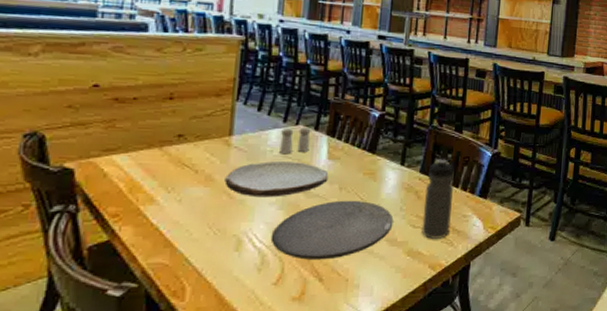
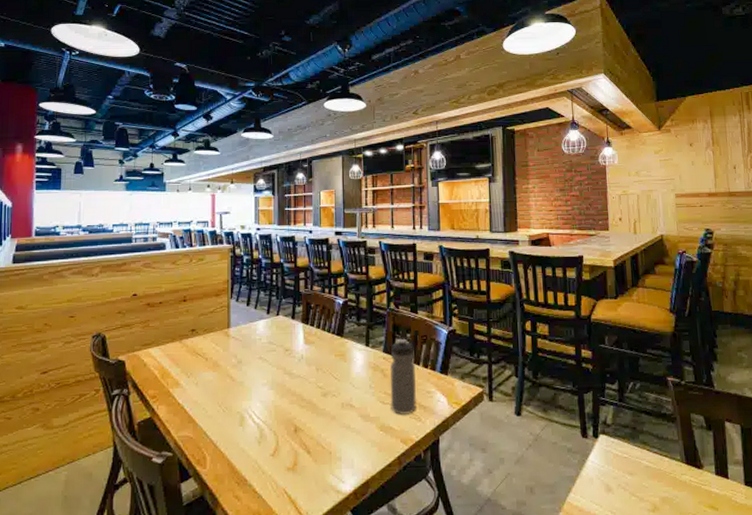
plate: present [224,161,329,198] -> none [227,347,307,380]
plate: present [270,200,394,260] -> none [266,379,365,434]
salt and pepper shaker: present [279,128,311,155] -> none [266,318,289,342]

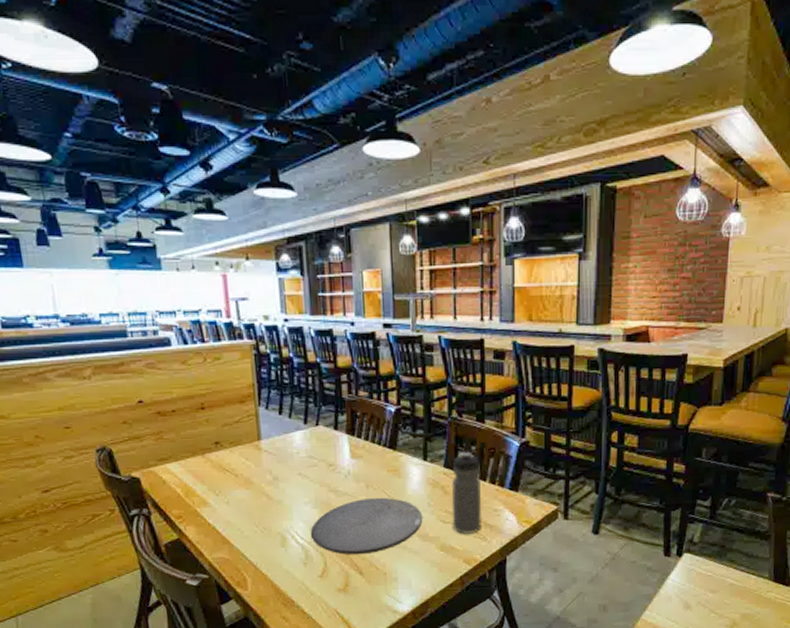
plate: none [266,379,365,434] -> present [310,497,423,555]

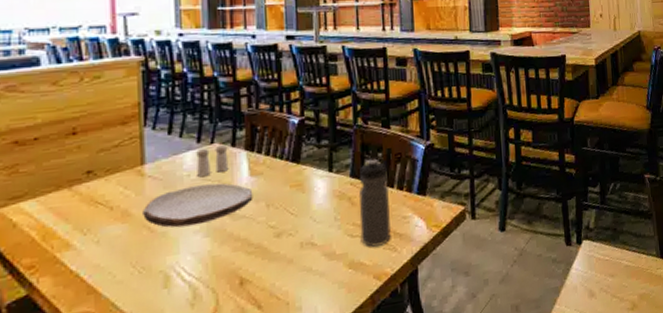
plate: none [261,462,354,498] -> present [143,183,253,228]
salt and pepper shaker: none [304,428,332,456] -> present [196,145,229,178]
plate: present [310,497,423,555] -> none [200,215,329,288]

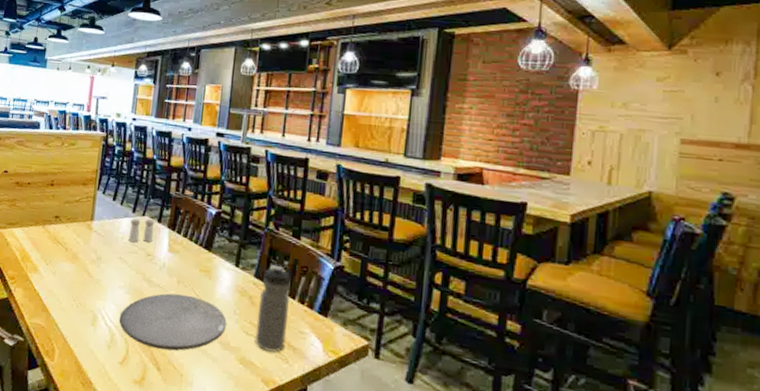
plate: present [143,183,253,228] -> none [86,247,169,282]
plate: none [200,215,329,288] -> present [119,293,227,351]

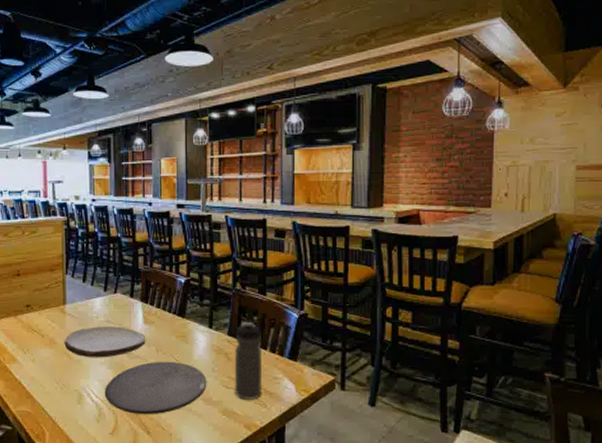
plate: none [86,247,169,282] -> present [64,326,146,358]
salt and pepper shaker: present [129,218,155,243] -> none [103,296,128,320]

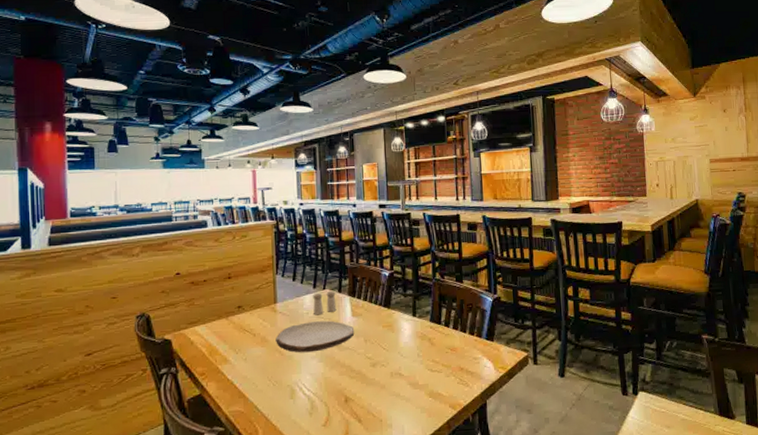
salt and pepper shaker: none [103,296,128,320] -> present [313,291,337,316]
plate: present [104,361,207,414] -> none [316,350,413,404]
water bottle: present [234,321,263,400] -> none [437,307,465,381]

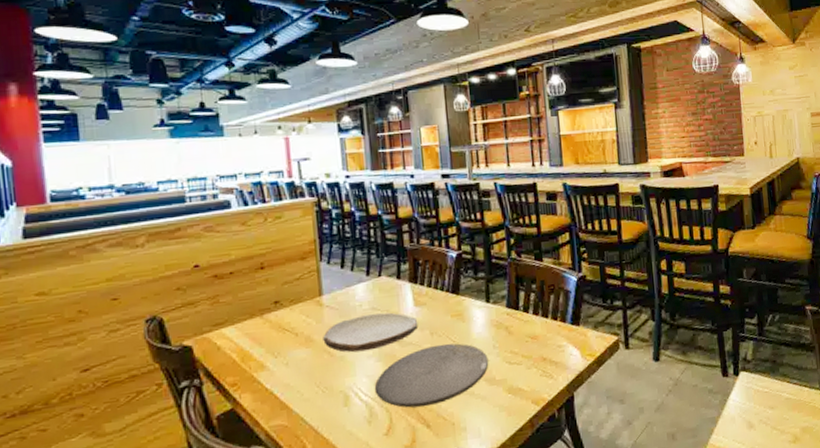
salt and pepper shaker: present [313,291,337,316] -> none [366,278,396,308]
plate: none [316,350,413,404] -> present [374,343,489,408]

